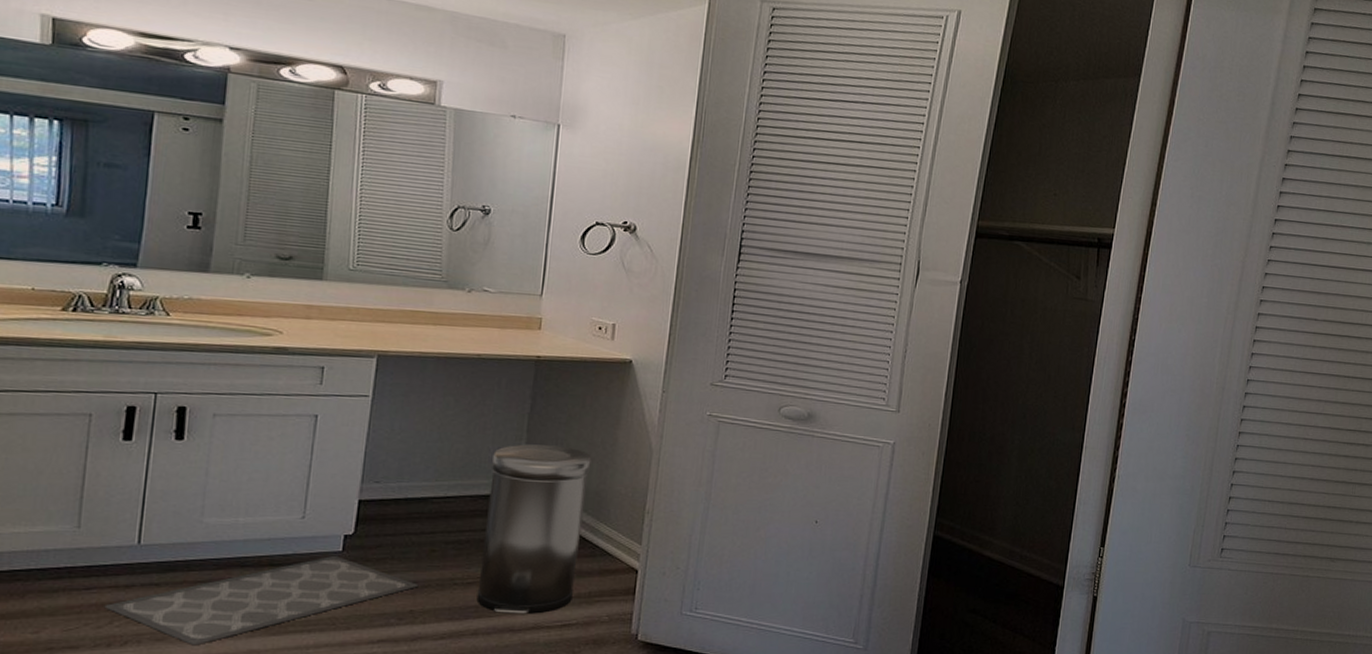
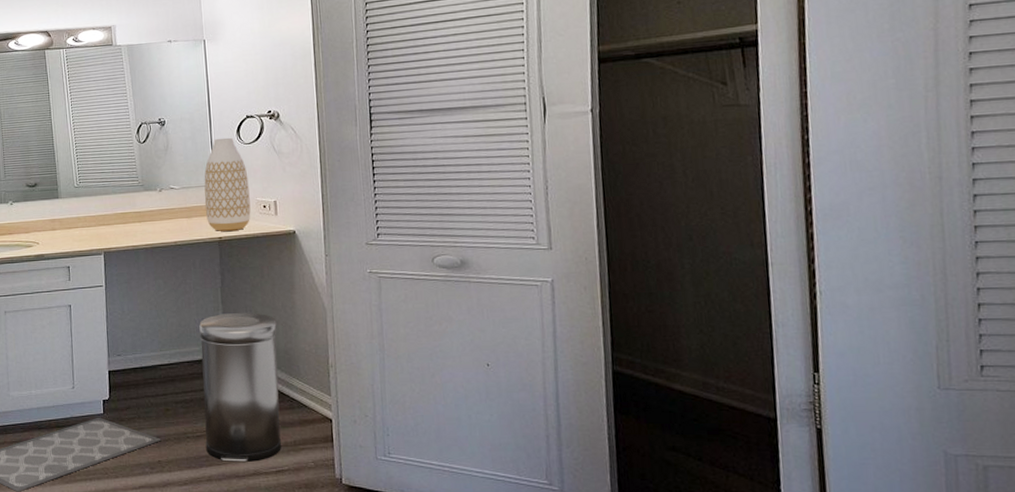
vase: none [524,241,586,351] -> present [204,137,251,231]

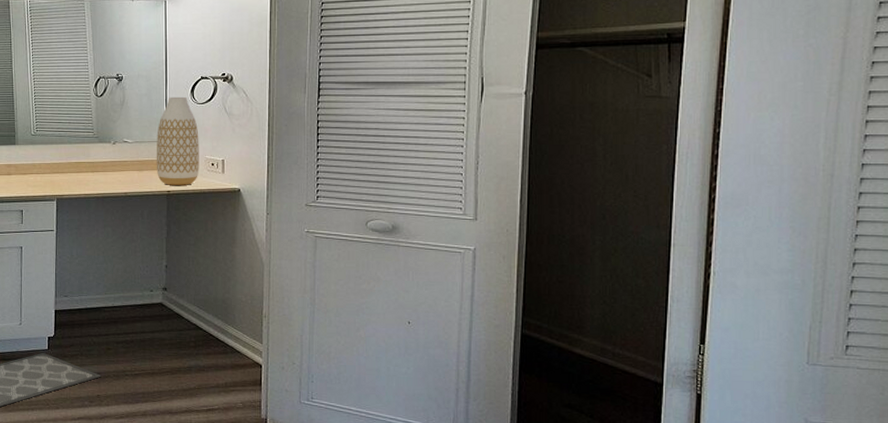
pedal bin: present [199,313,281,463] -> none [143,263,217,401]

